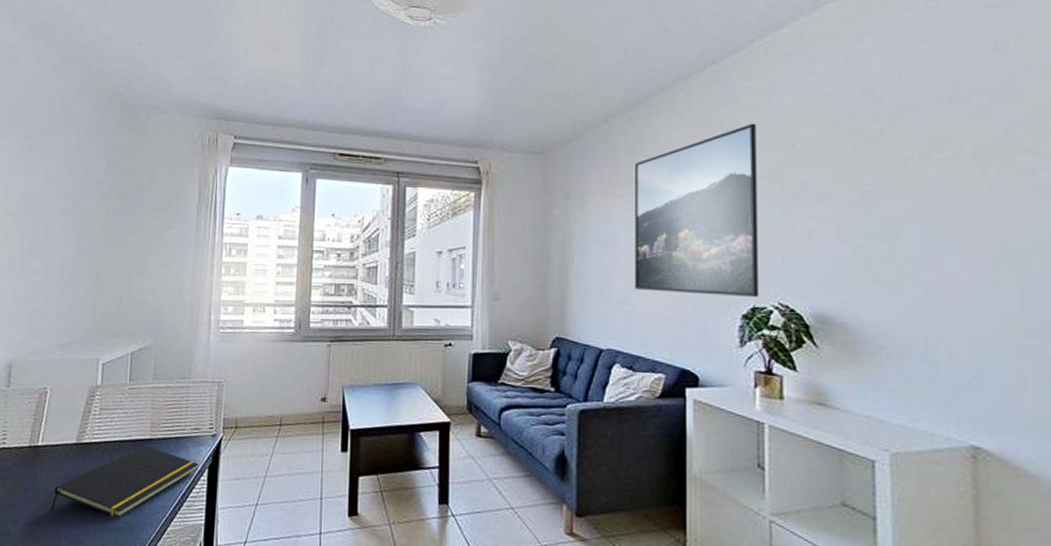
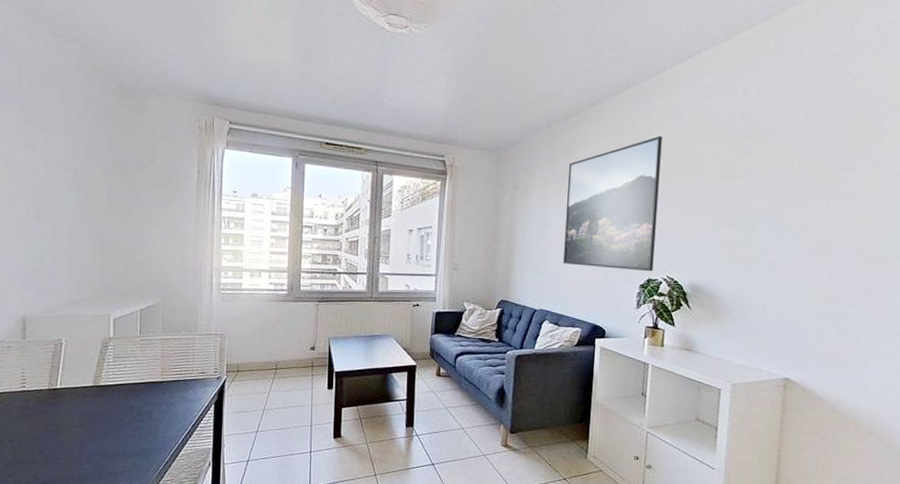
notepad: present [51,445,199,517] -> none [73,387,206,445]

